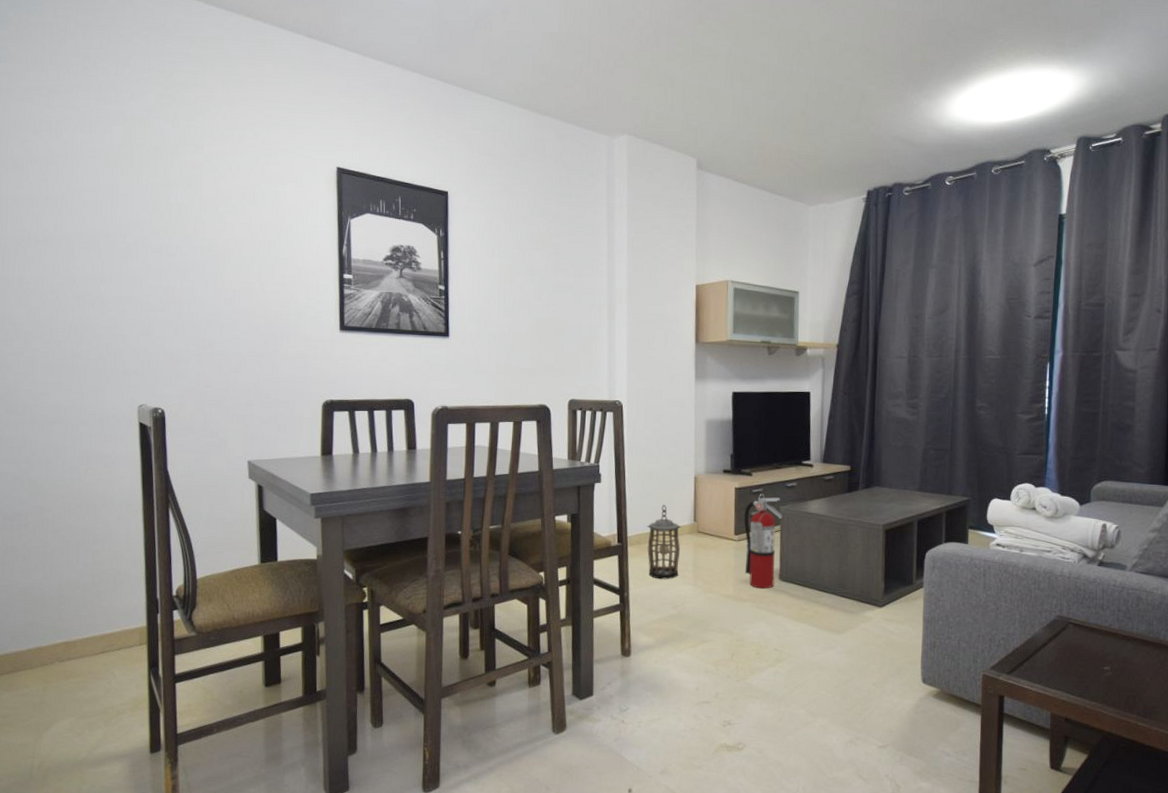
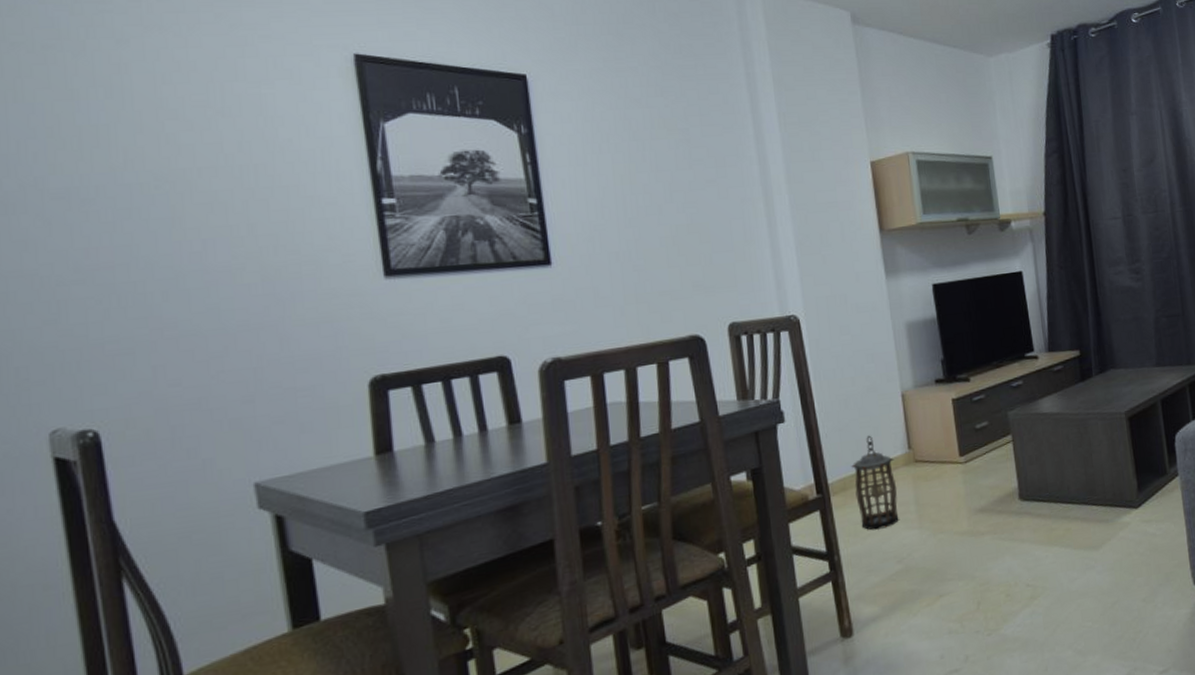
fire extinguisher: present [743,494,783,589] -> none [967,401,1015,516]

